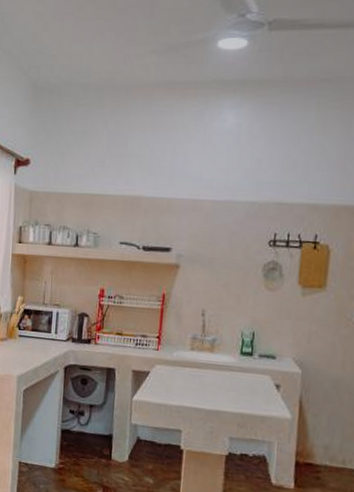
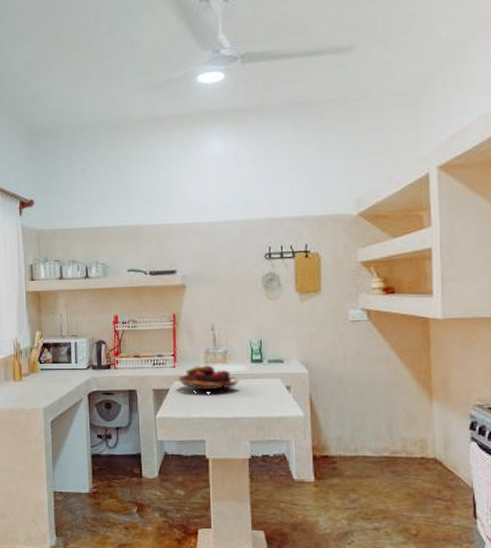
fruit basket: none [160,350,225,384] -> present [178,364,239,393]

